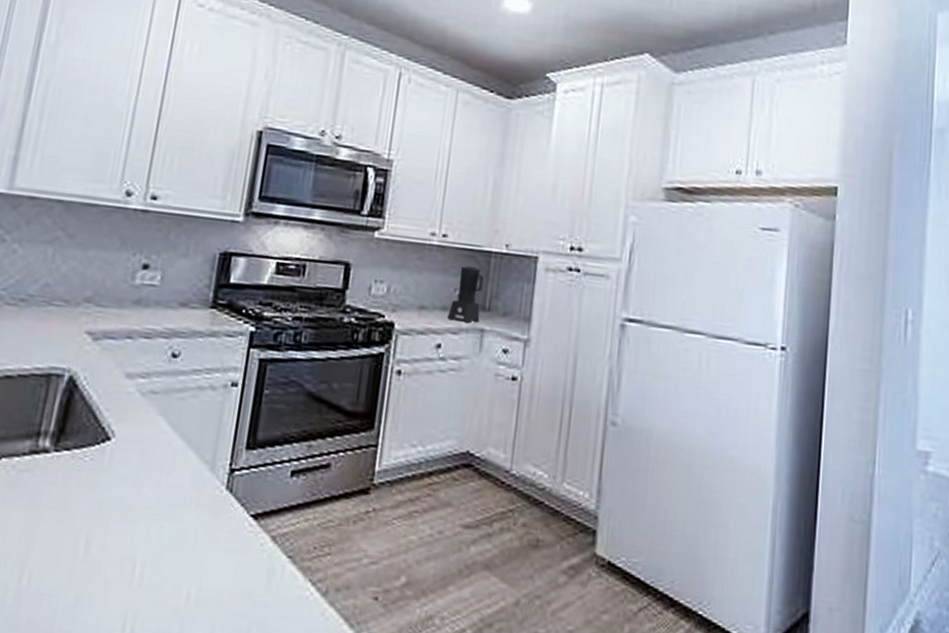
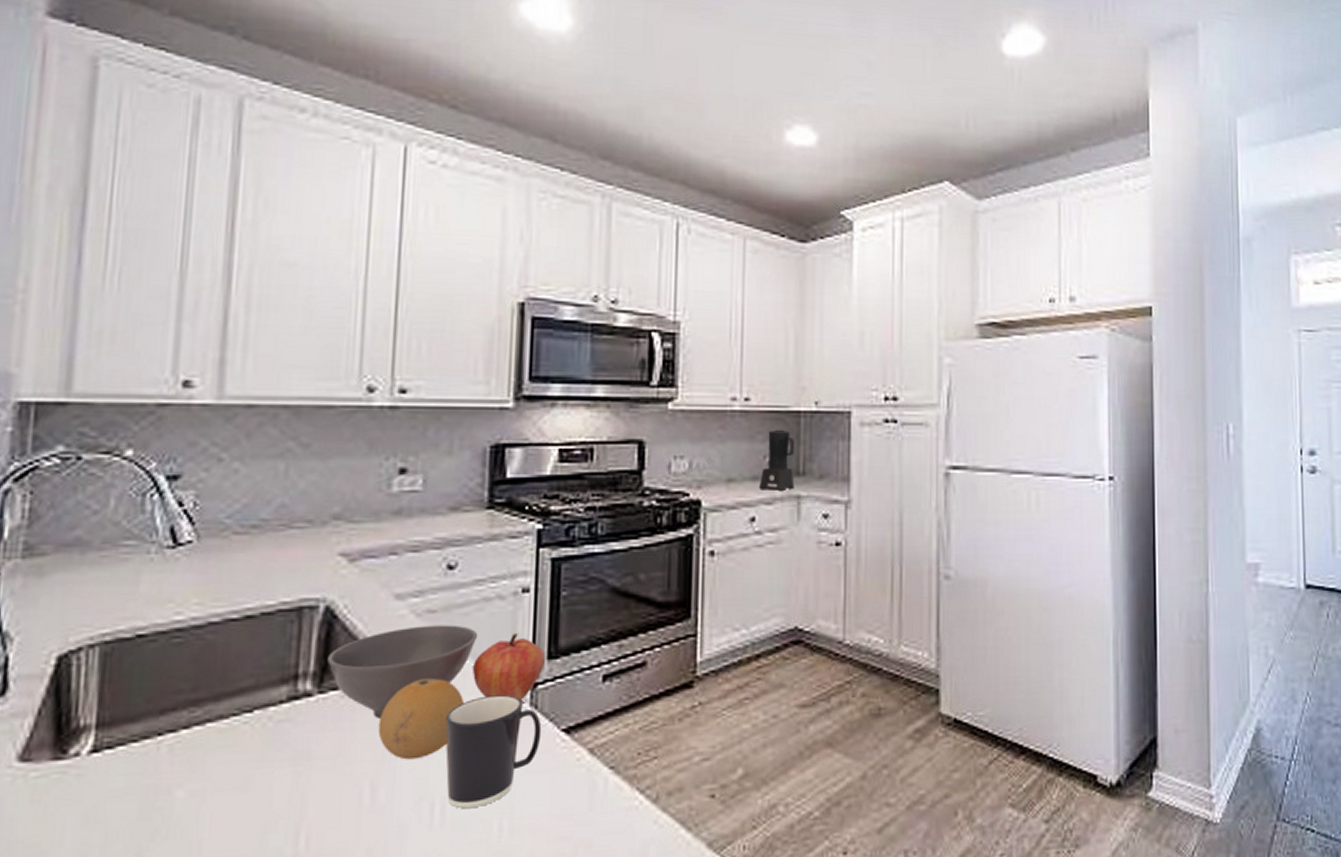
bowl: none [65,403,190,481] -> present [327,625,478,719]
fruit: none [97,451,171,522] -> present [378,678,463,760]
mug: none [147,474,234,574] -> present [445,695,542,809]
fruit: none [181,421,244,483] -> present [473,632,545,701]

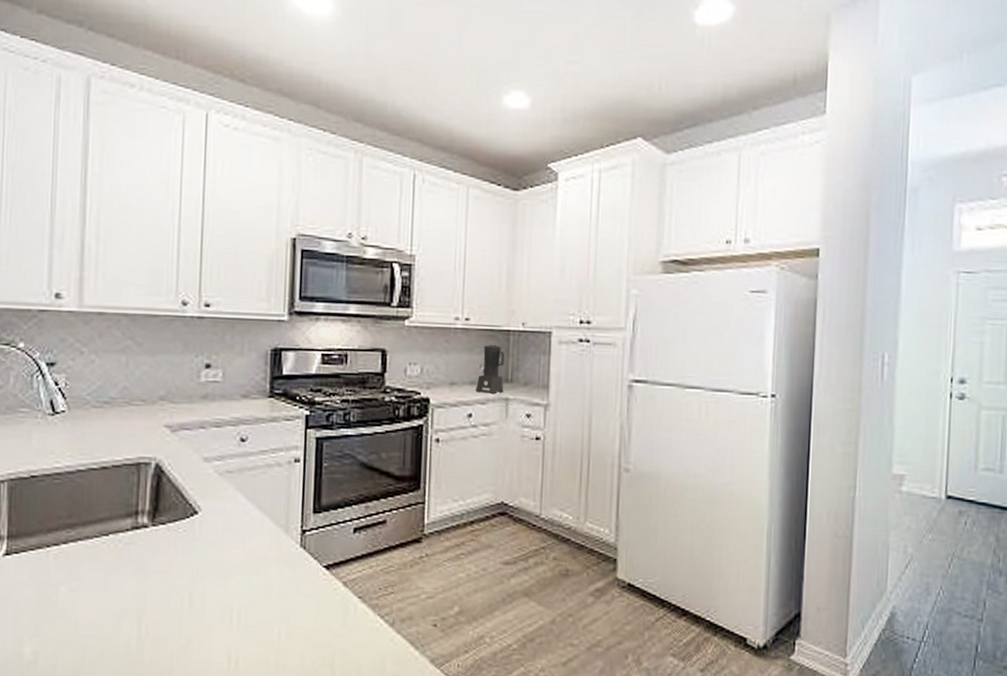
bowl: present [327,625,478,719] -> none [158,482,263,547]
fruit: present [378,678,463,760] -> none [193,521,253,579]
mug: present [445,695,542,809] -> none [240,537,309,618]
fruit: present [473,632,545,701] -> none [259,491,311,542]

